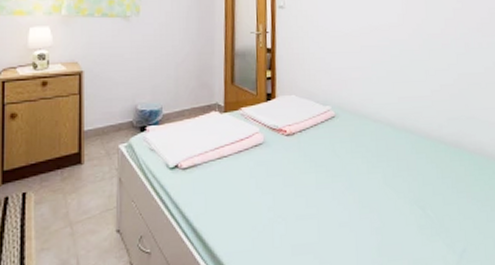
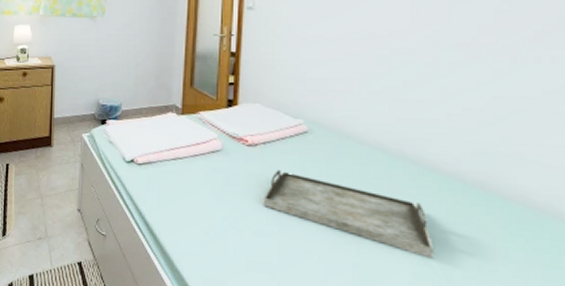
serving tray: none [302,154,430,210] -> present [263,169,433,259]

